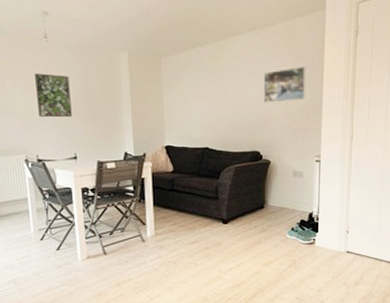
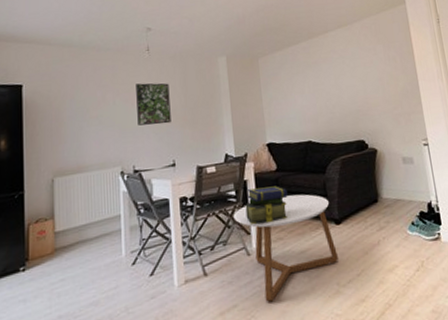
coffee table: none [131,195,222,279] -> present [233,194,338,302]
stack of books: none [142,185,182,217] -> present [245,186,288,224]
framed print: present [264,67,307,103] -> none [358,54,402,92]

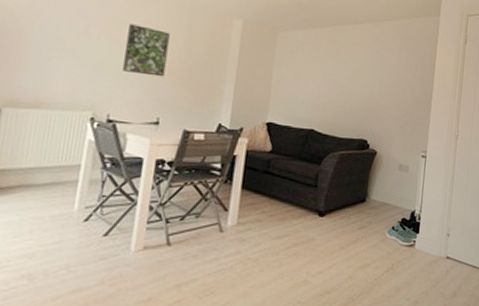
coffee table: present [233,194,338,302] -> none [213,179,318,281]
stack of books: present [245,186,288,224] -> none [227,165,277,203]

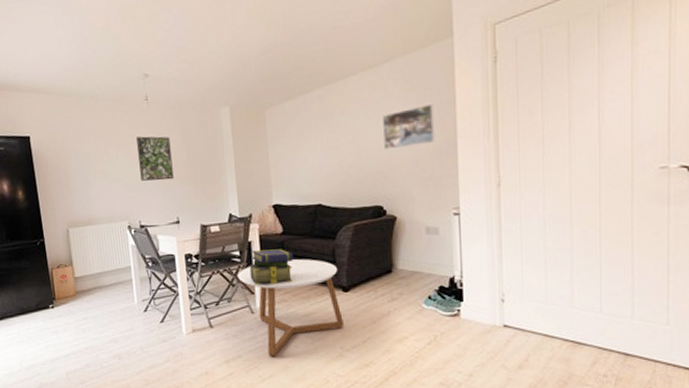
coffee table: none [213,179,318,281] -> present [237,259,344,357]
stack of books: none [227,165,277,203] -> present [249,249,293,285]
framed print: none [376,62,420,94] -> present [383,104,436,150]

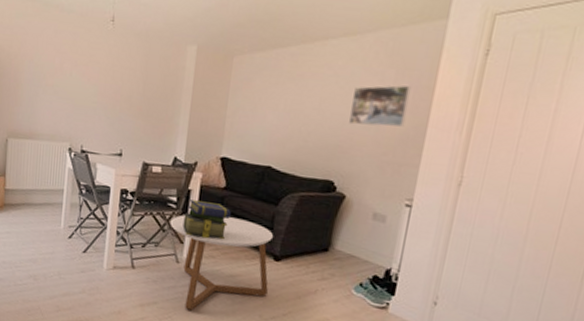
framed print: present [136,136,174,181] -> none [91,58,129,110]

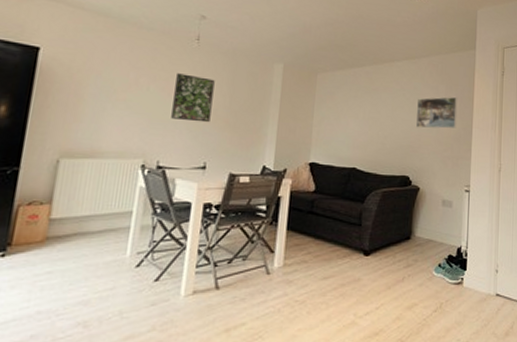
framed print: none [91,58,129,110] -> present [171,73,215,123]
coffee table: present [170,214,274,310] -> none [259,219,363,324]
stack of books: present [182,200,231,240] -> none [273,206,321,244]

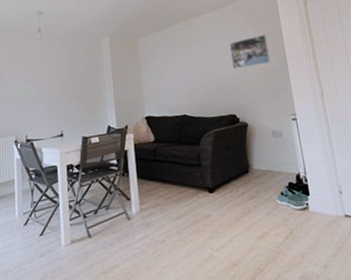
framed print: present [171,73,215,123] -> none [29,61,60,99]

